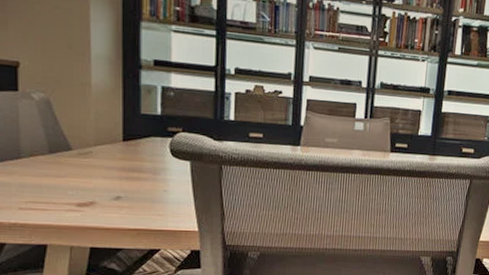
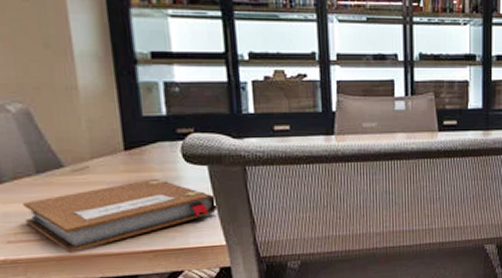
notebook: none [35,167,195,223] -> present [23,178,218,253]

